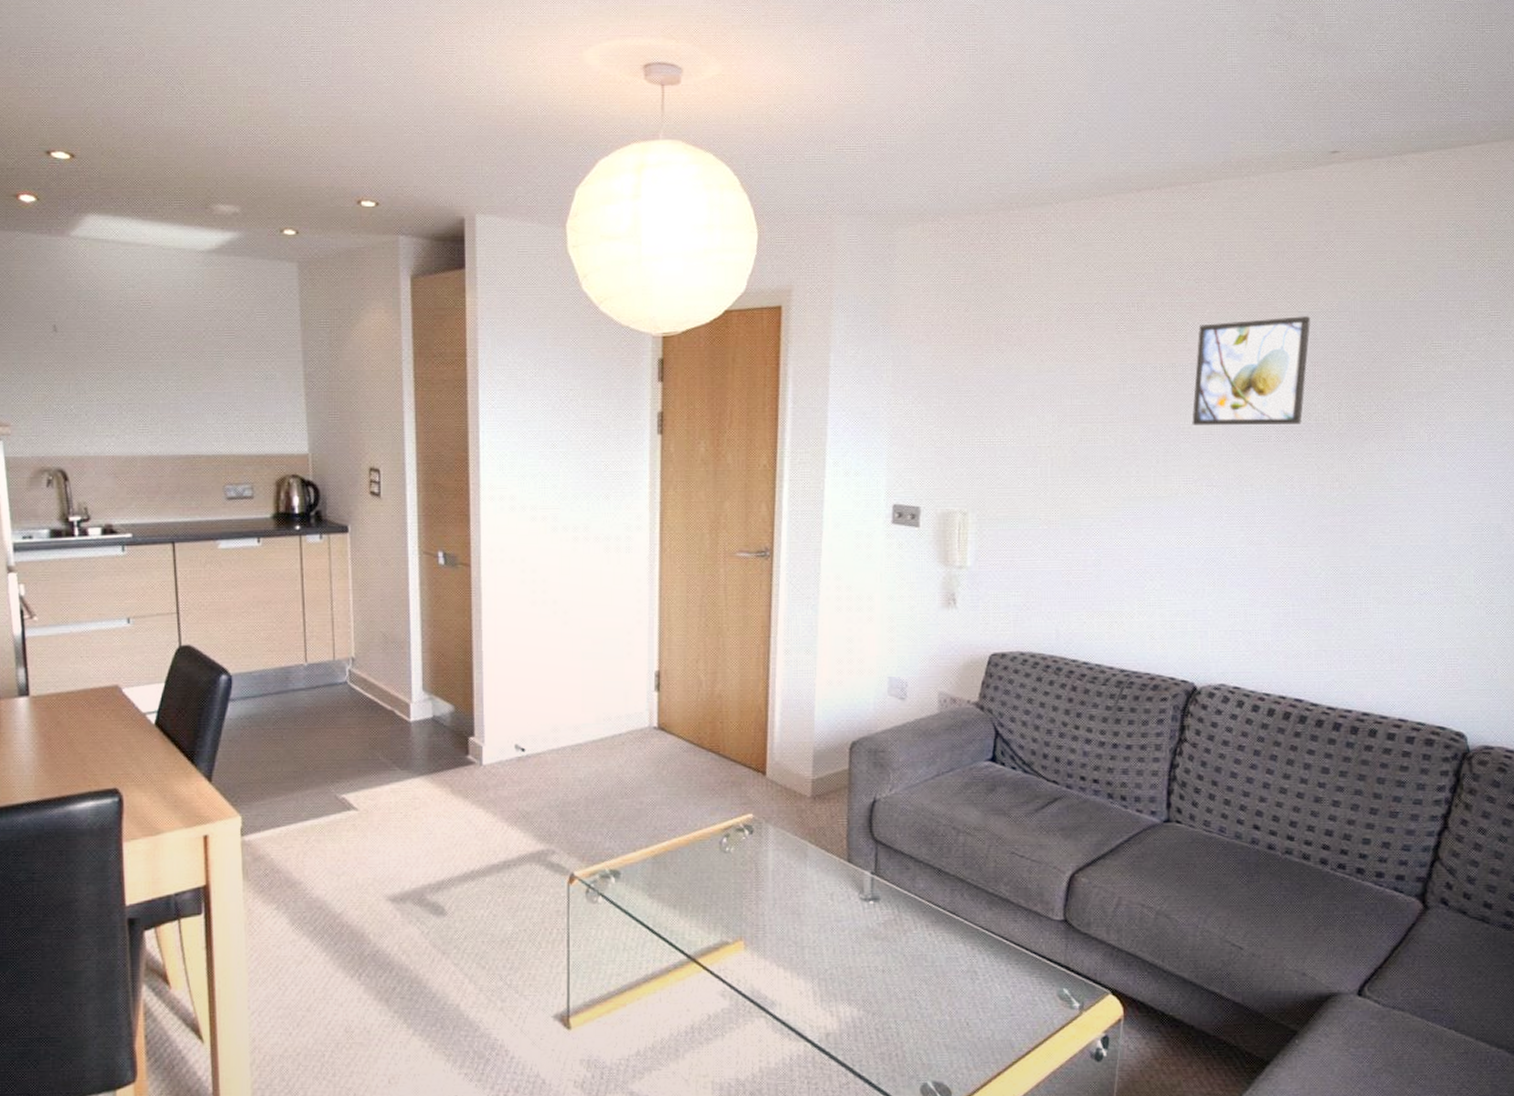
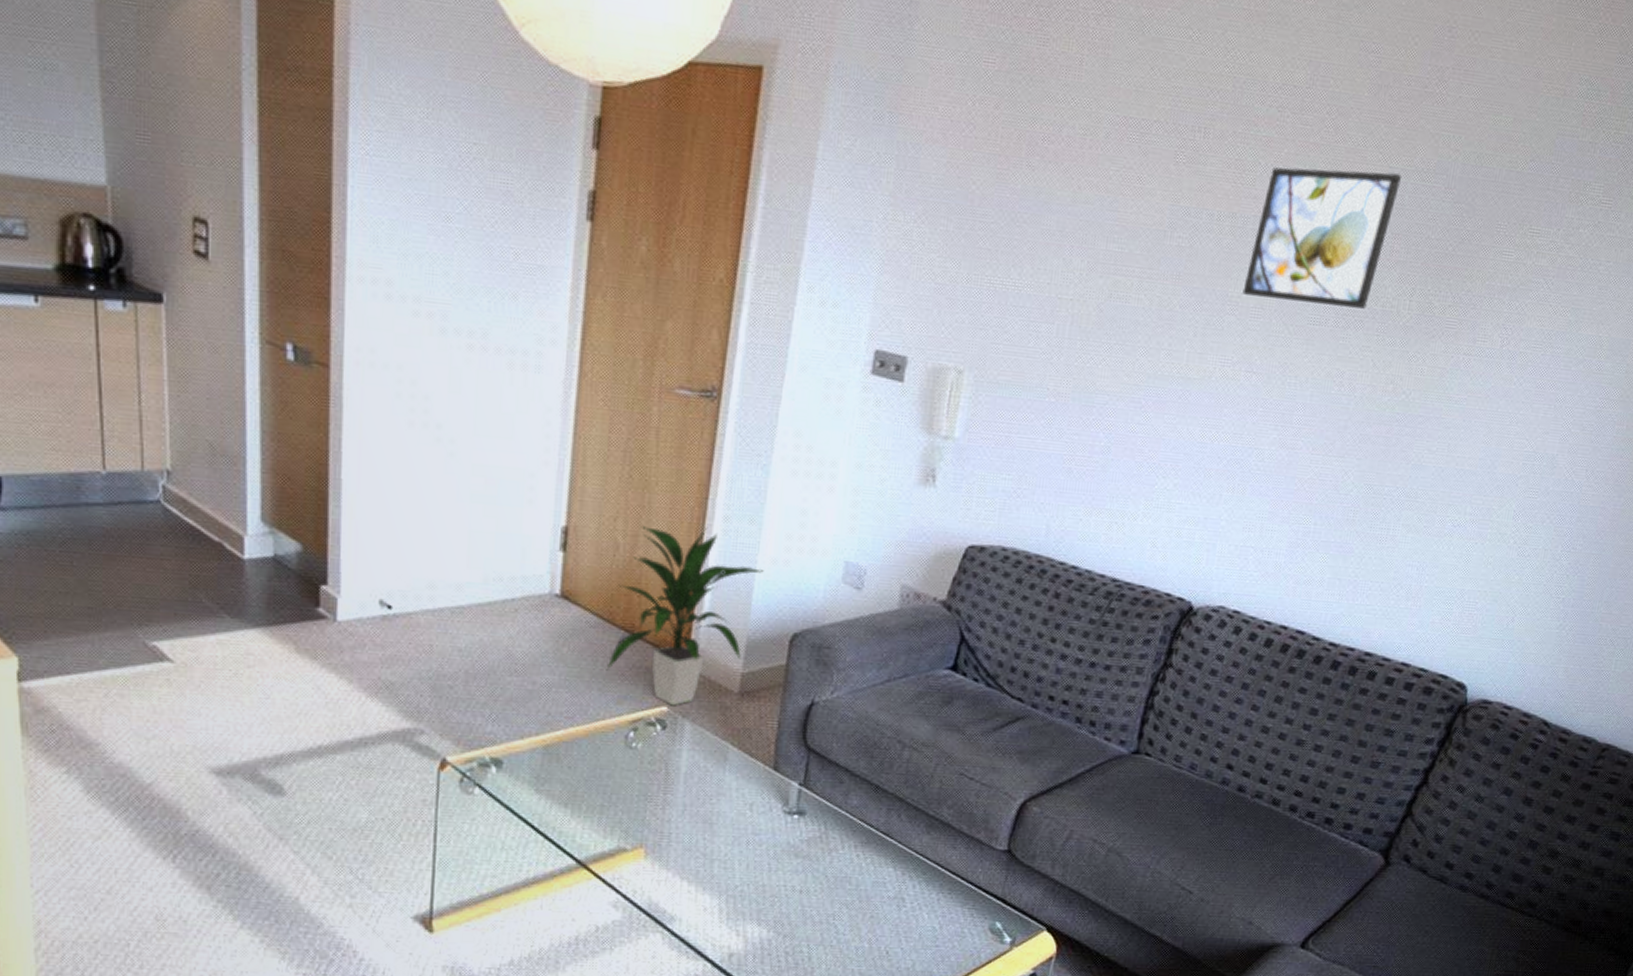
indoor plant: none [699,660,822,813] -> present [606,526,764,706]

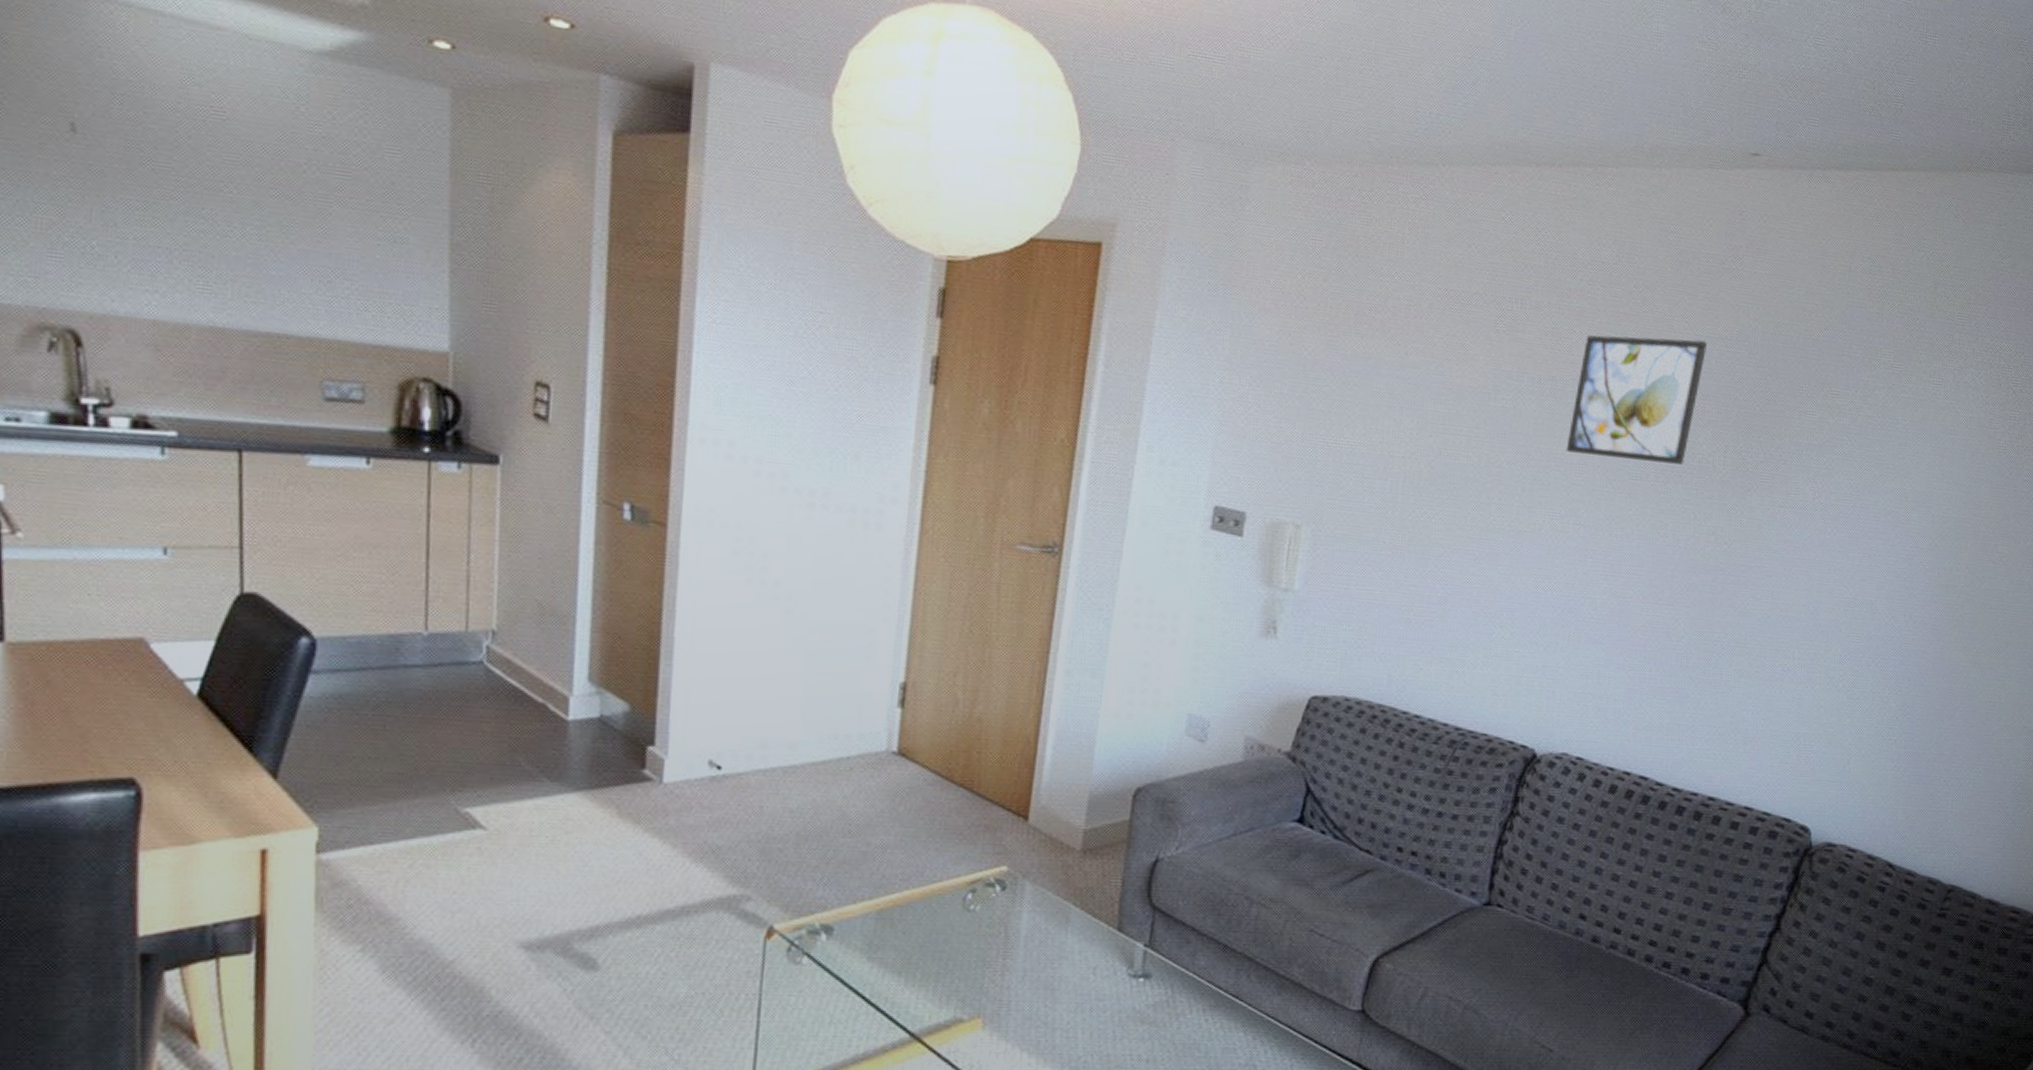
indoor plant: present [606,526,764,706] -> none [943,681,1106,866]

